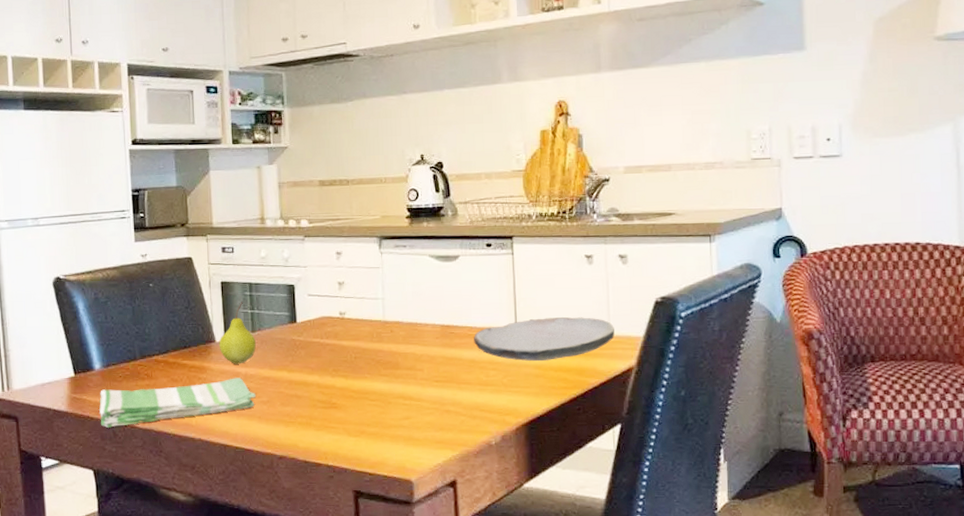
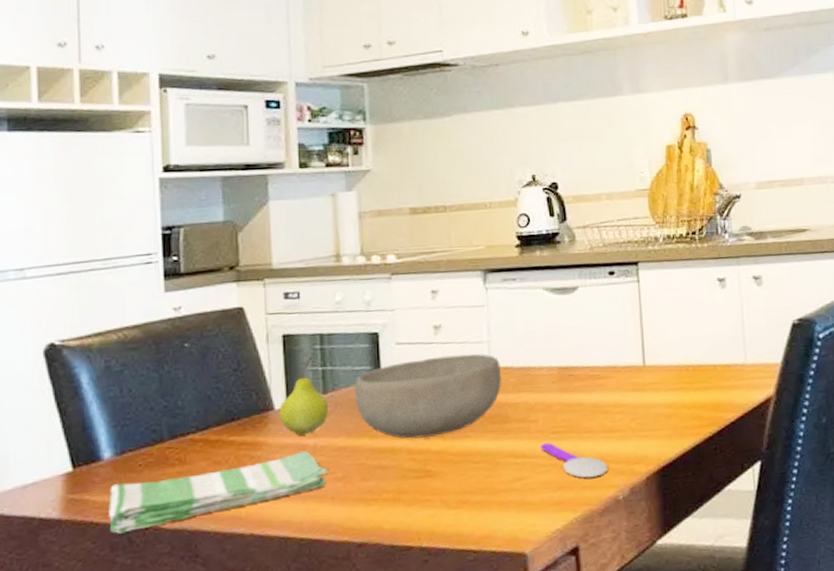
bowl: none [276,308,393,375] -> present [354,354,501,439]
spoon: none [425,389,482,423] -> present [541,442,608,478]
plate: present [474,317,615,361] -> none [596,346,751,401]

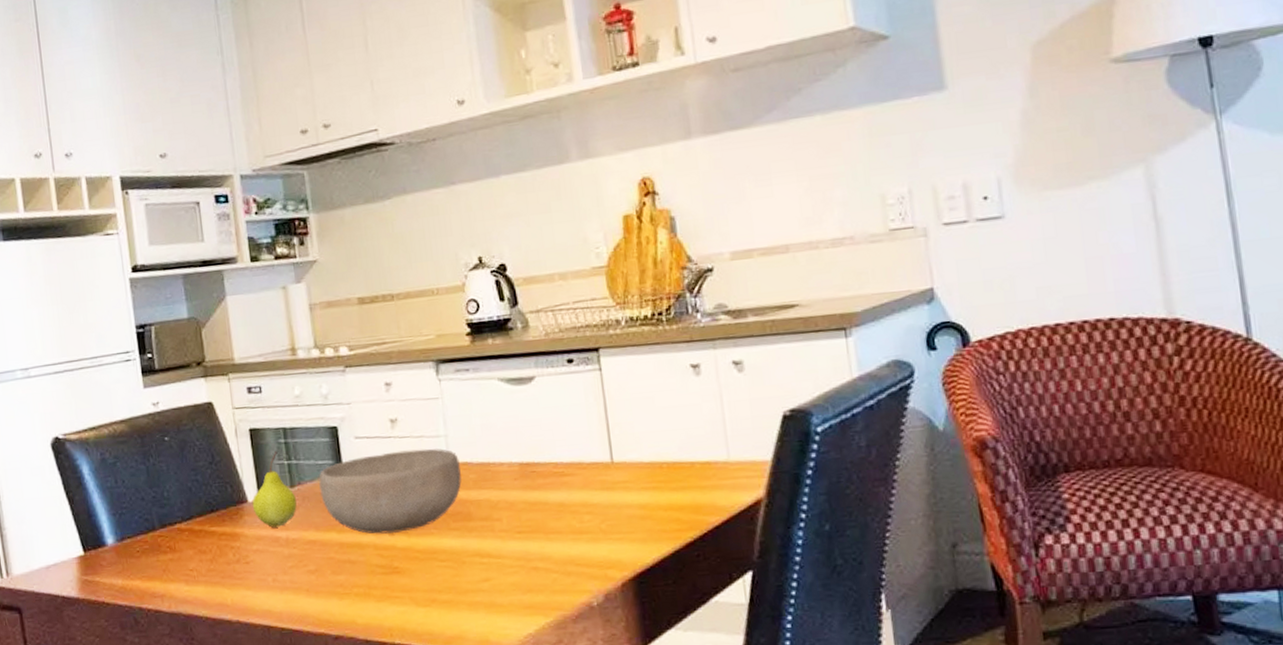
dish towel: present [108,451,329,535] -> none [115,543,302,615]
spoon: present [541,442,608,478] -> none [506,543,579,582]

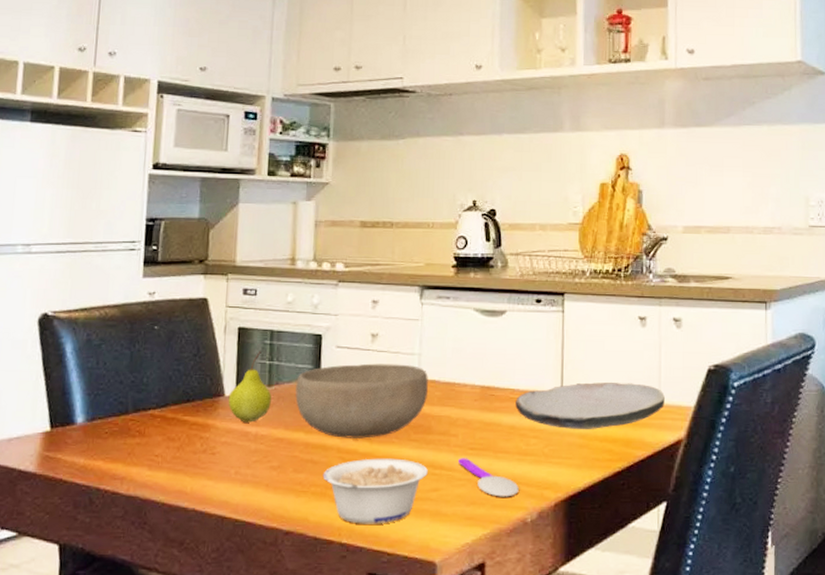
legume: none [363,550,475,623] -> present [322,458,428,524]
spoon: none [506,543,579,582] -> present [458,458,519,497]
plate: none [560,441,735,501] -> present [515,382,665,429]

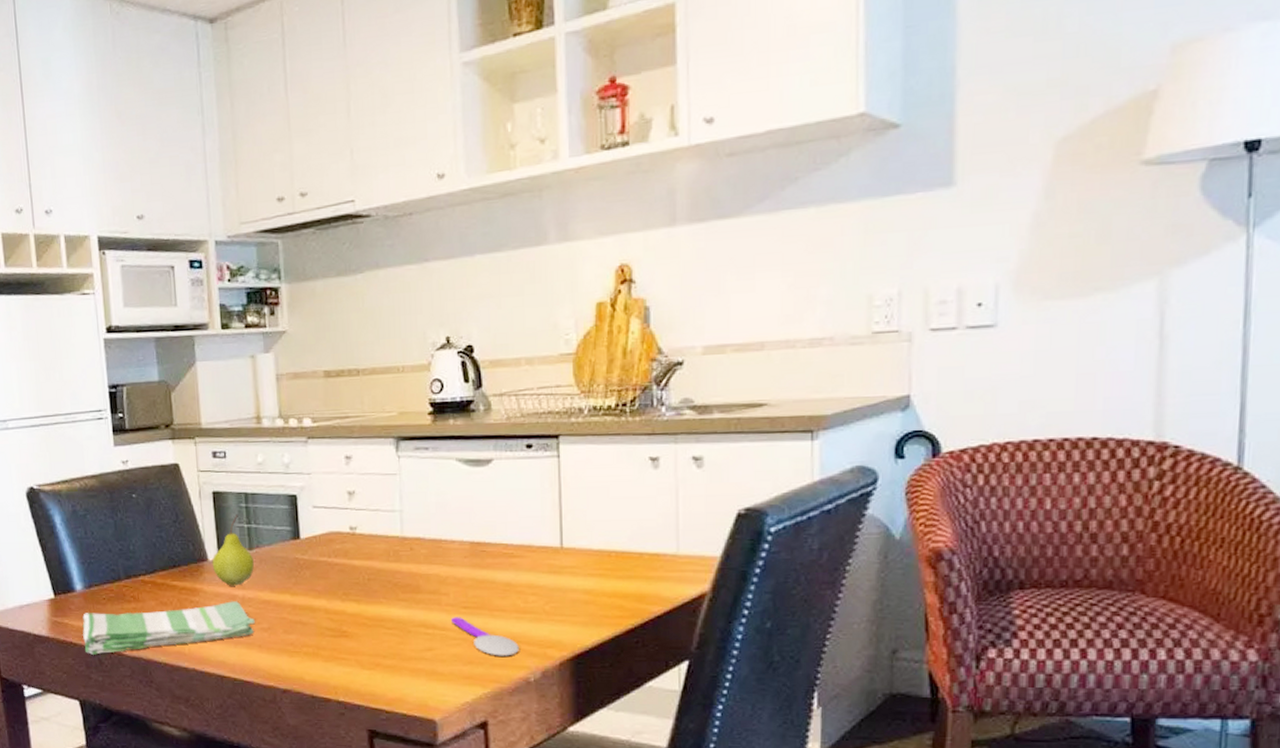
dish towel: none [74,438,266,495] -> present [82,601,256,656]
bowl: present [295,363,428,439] -> none [276,522,413,599]
legume: present [322,458,428,524] -> none [313,618,420,683]
plate: present [515,382,665,429] -> none [510,533,684,585]

